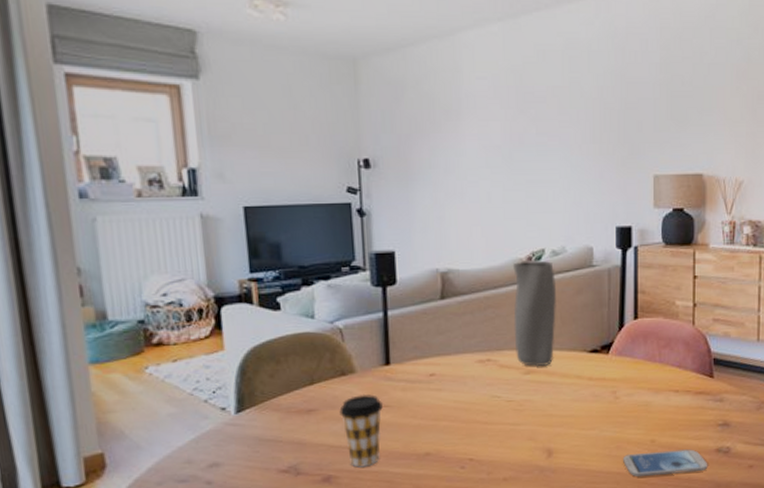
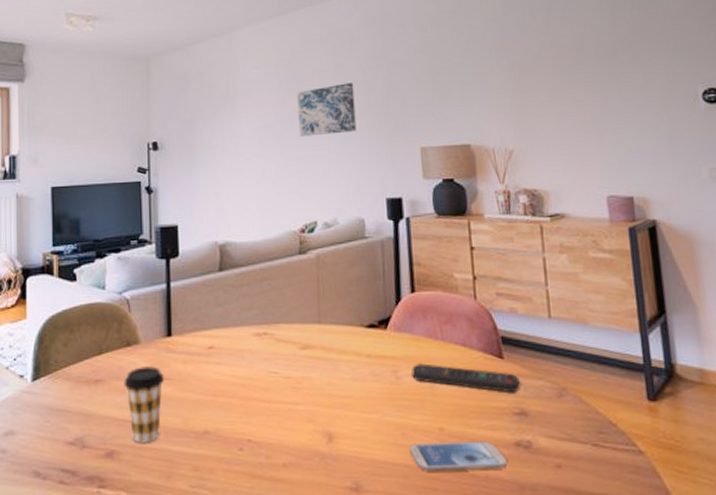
vase: present [513,260,556,367] -> none [287,232,331,342]
wall art: none [528,102,590,159] -> present [297,83,357,137]
remote control: none [629,384,726,408] -> present [411,363,520,393]

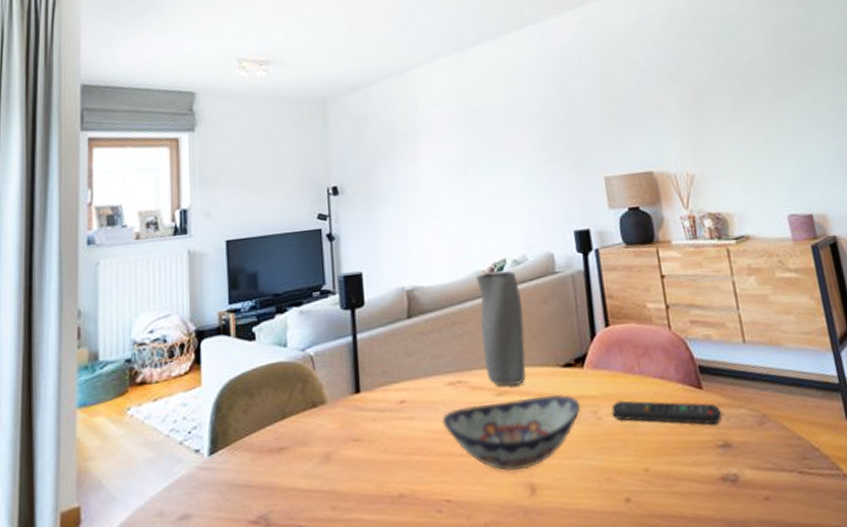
coffee cup: present [124,365,165,443] -> none [310,427,355,515]
decorative bowl: none [247,352,382,418] -> present [442,394,581,471]
vase: none [287,232,331,342] -> present [476,271,527,387]
wall art: present [297,83,357,137] -> none [478,116,540,173]
smartphone: present [410,441,508,472] -> none [615,478,716,517]

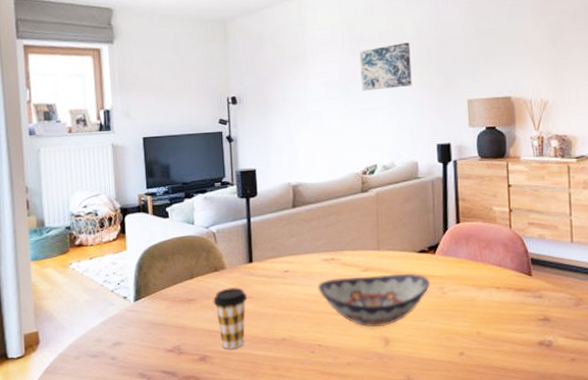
coffee cup: none [310,427,355,515] -> present [213,287,248,349]
vase: present [476,271,527,387] -> none [351,174,388,265]
wall art: none [478,116,540,173] -> present [359,42,412,91]
remote control: present [611,400,722,425] -> none [455,281,545,304]

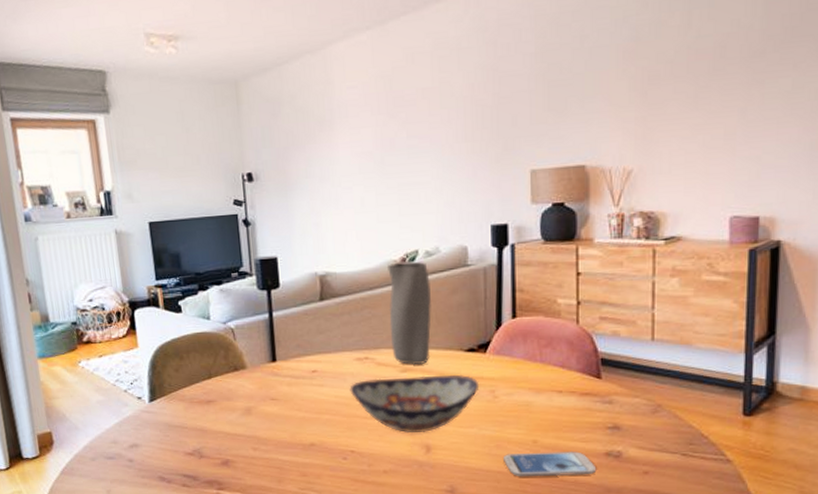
coffee cup: present [213,287,248,349] -> none [234,387,272,454]
vase: none [351,174,388,265] -> present [388,261,431,365]
wall art: present [359,42,412,91] -> none [398,100,462,163]
smartphone: none [452,342,532,366] -> present [504,451,597,477]

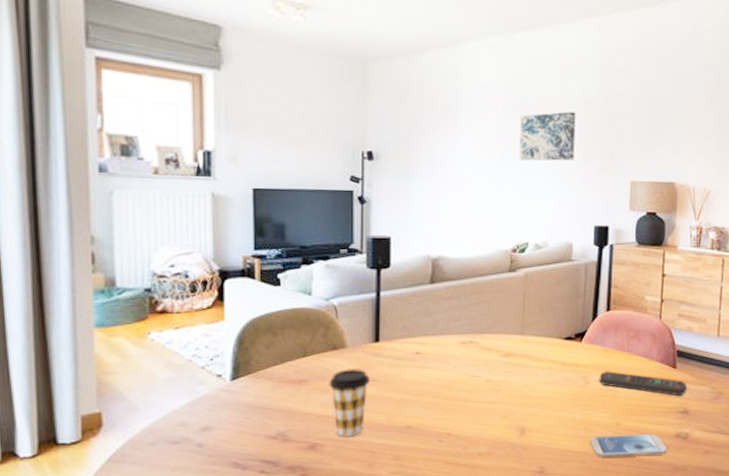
coffee cup: none [234,387,272,454] -> present [329,368,371,437]
decorative bowl: present [350,374,480,432] -> none [452,360,574,415]
vase: present [388,261,431,365] -> none [496,252,537,351]
wall art: none [398,100,462,163] -> present [519,112,576,161]
remote control: none [509,384,616,410] -> present [599,371,687,396]

